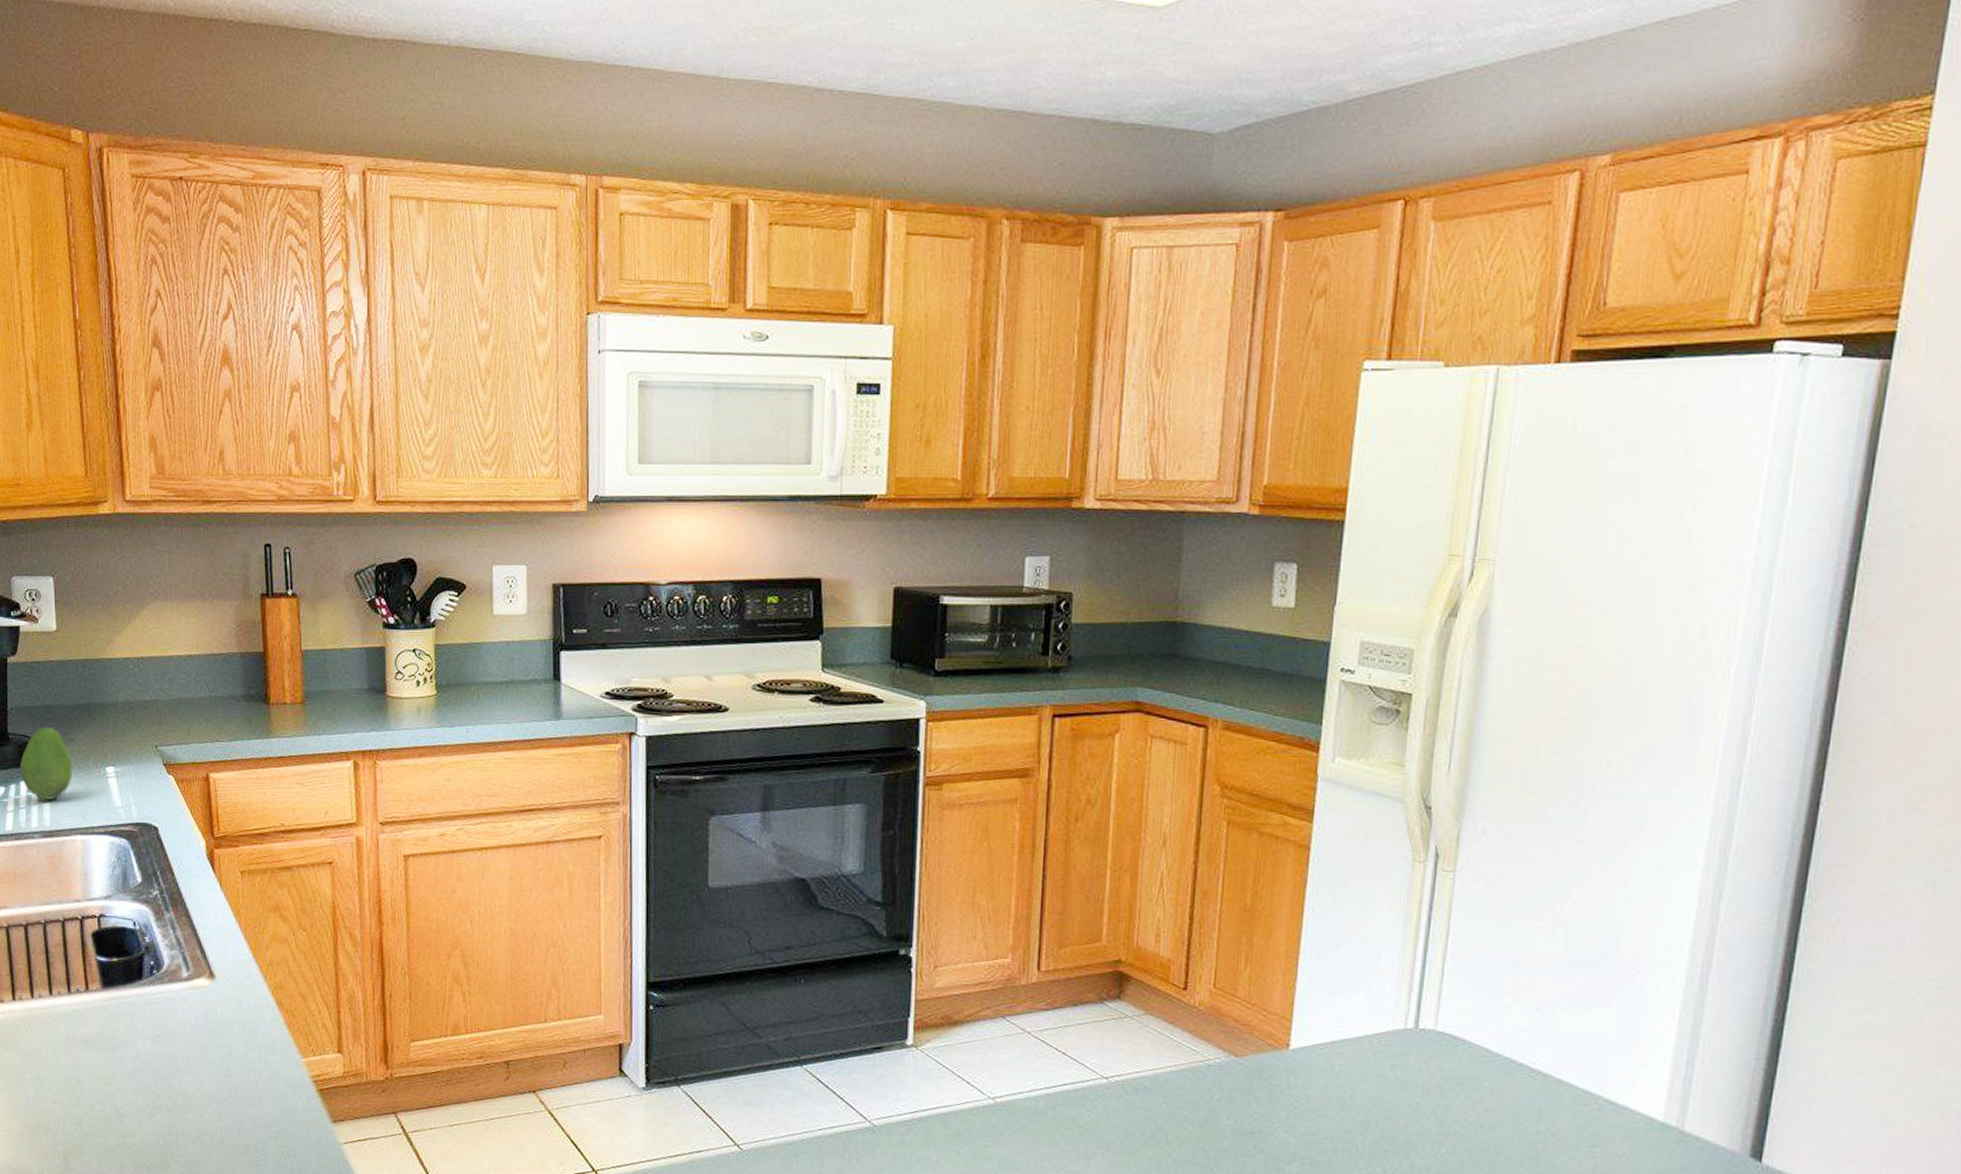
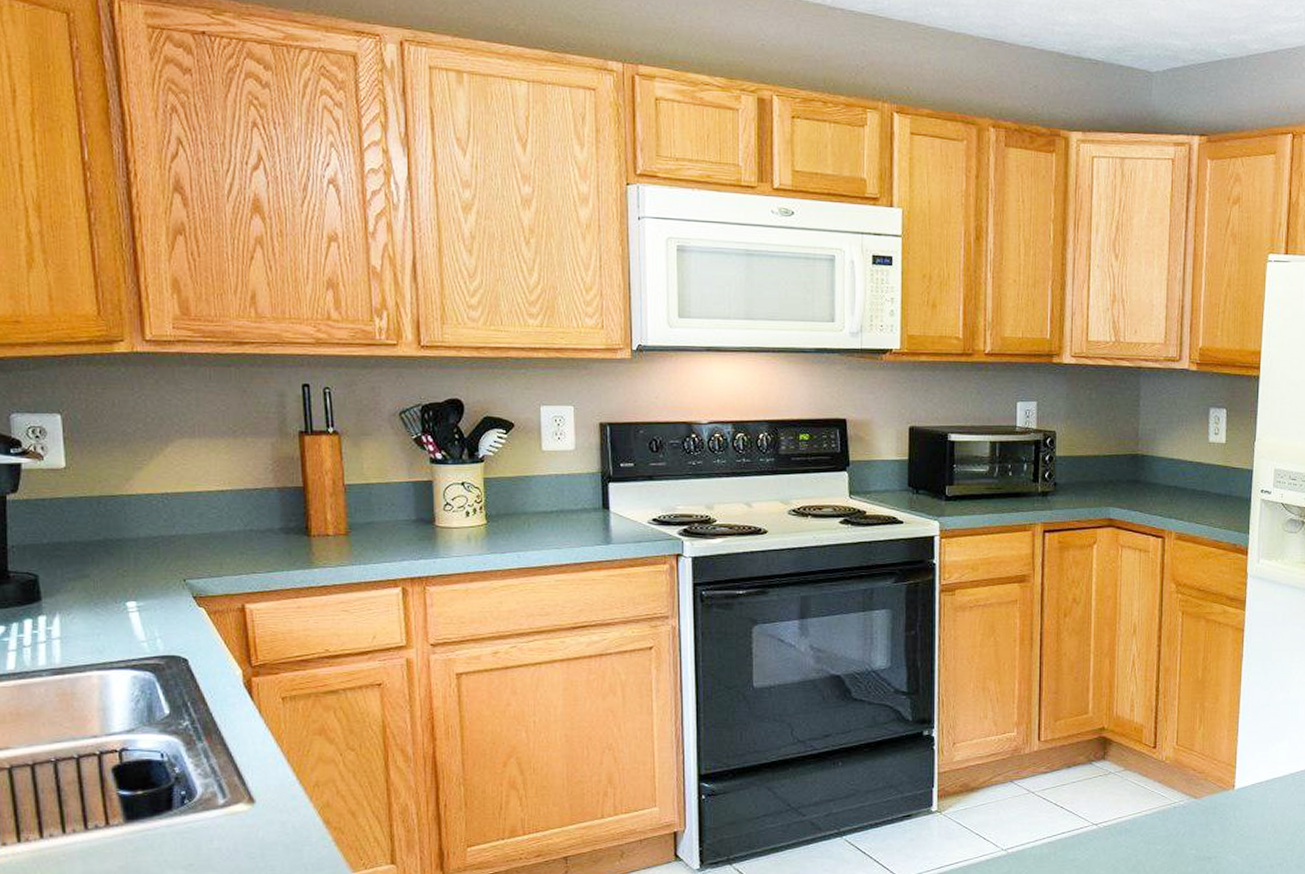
fruit: present [19,727,73,800] -> none [22,564,87,637]

